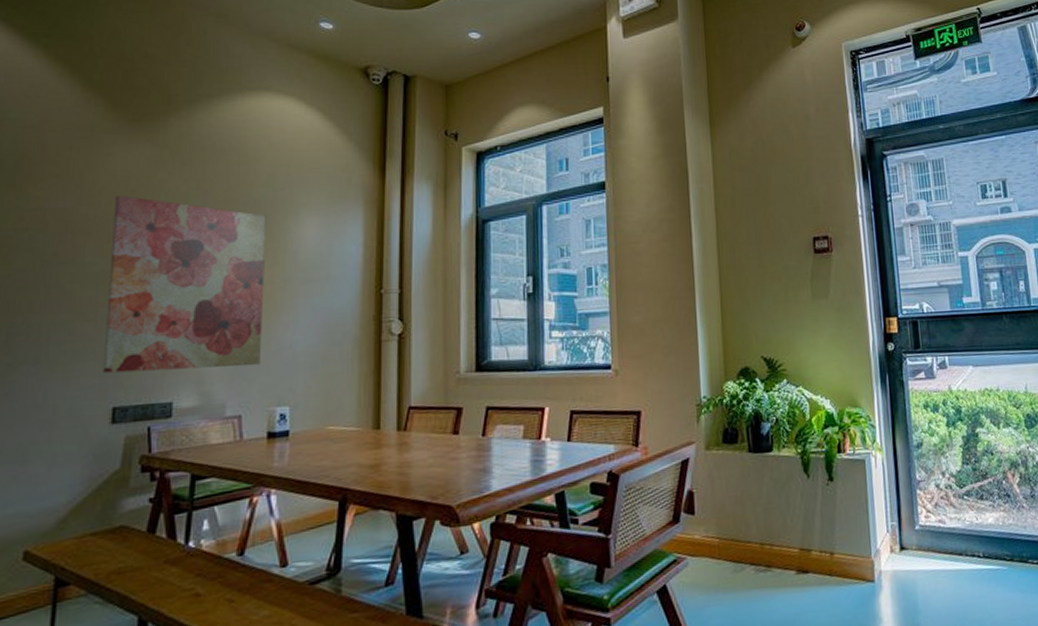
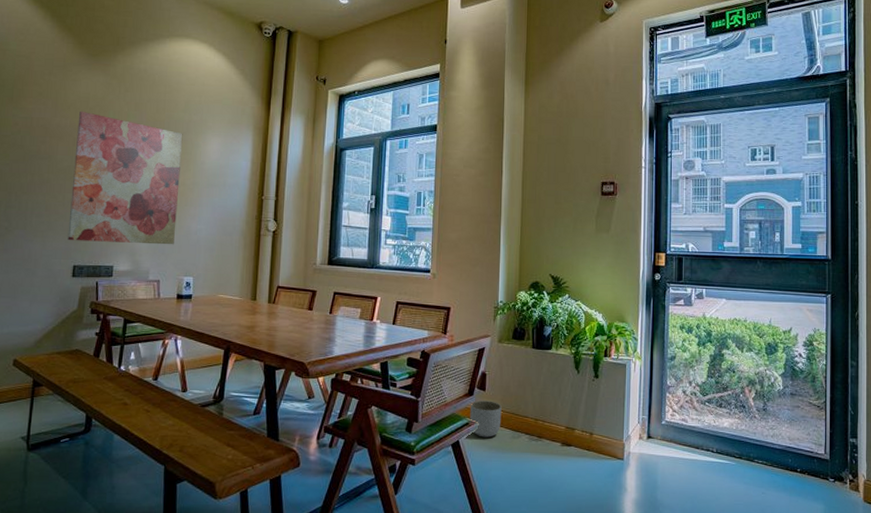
planter: none [676,526,719,577] -> present [470,400,502,438]

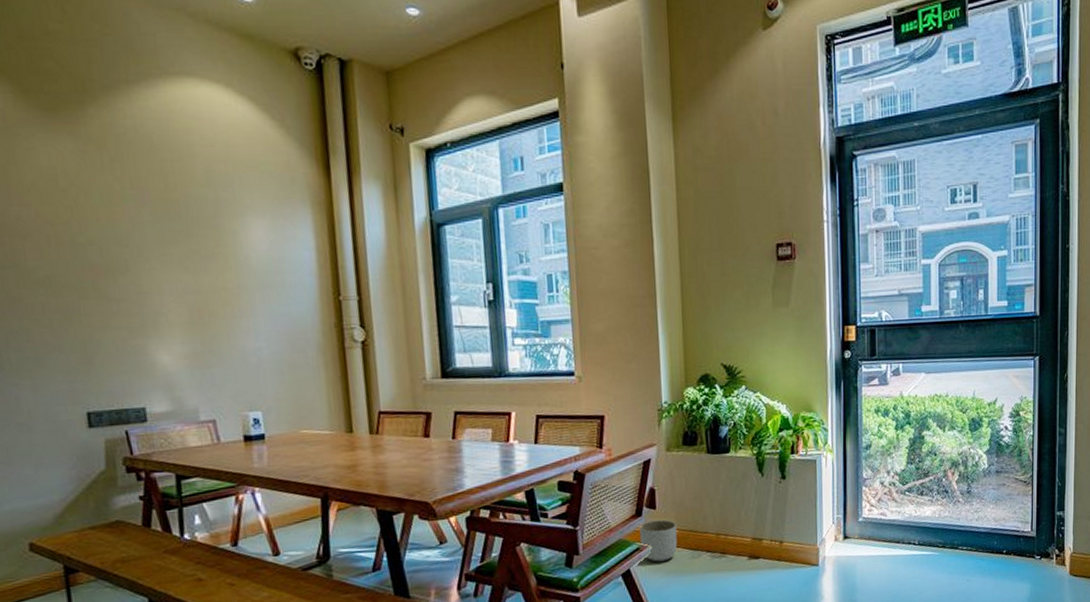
wall art: present [67,111,183,245] -> none [46,194,227,380]

